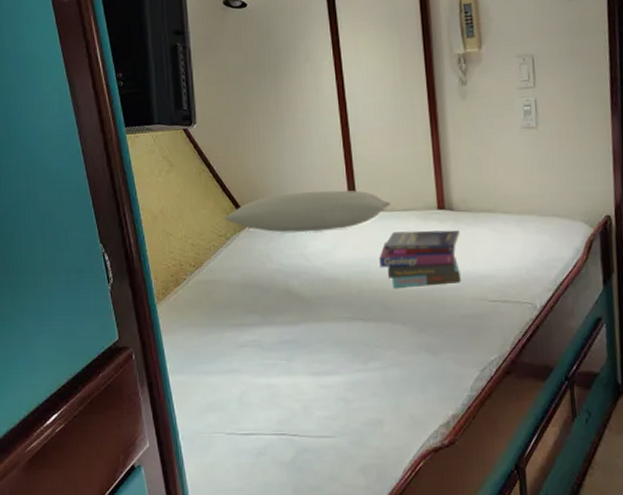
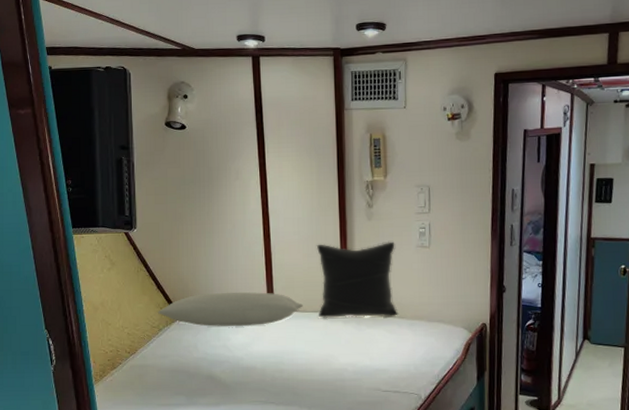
books: present [379,230,461,288] -> none [291,329,361,377]
pillow: none [403,125,502,217] -> present [317,243,397,318]

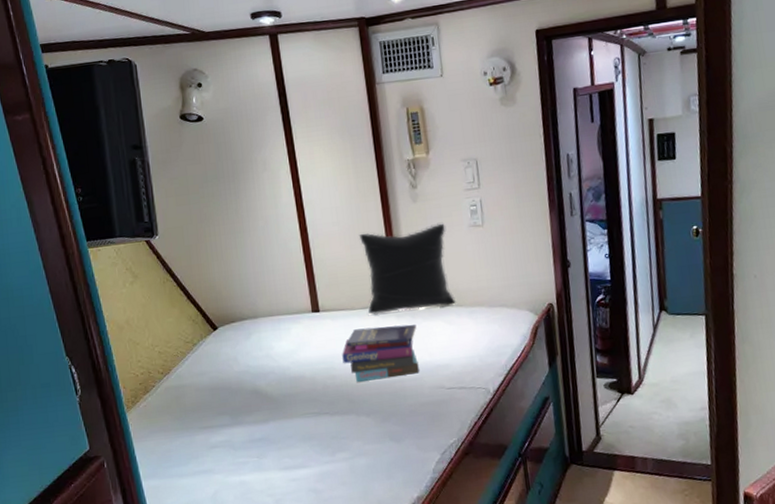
pillow: present [158,292,304,326] -> none [190,292,351,336]
books: none [291,329,361,377] -> present [342,324,419,382]

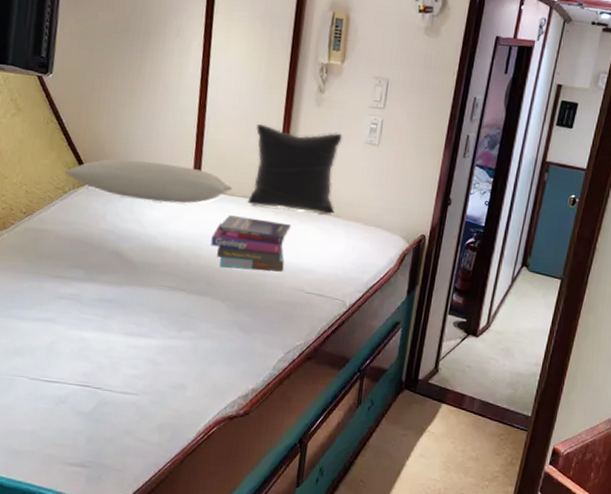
pillow: none [190,292,351,336] -> present [65,159,233,204]

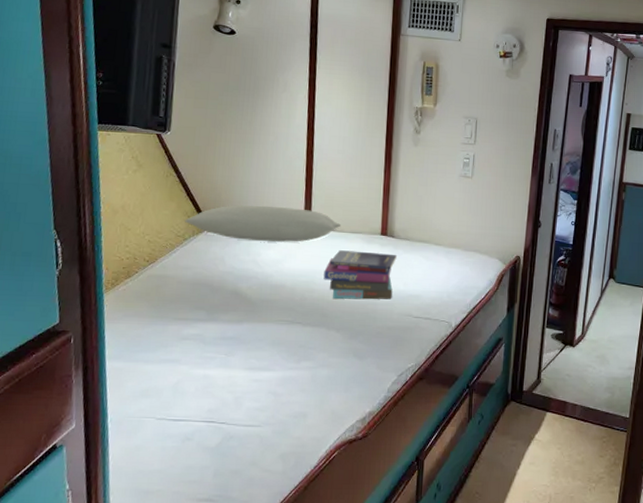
pillow: present [248,124,342,214] -> none [356,166,439,244]

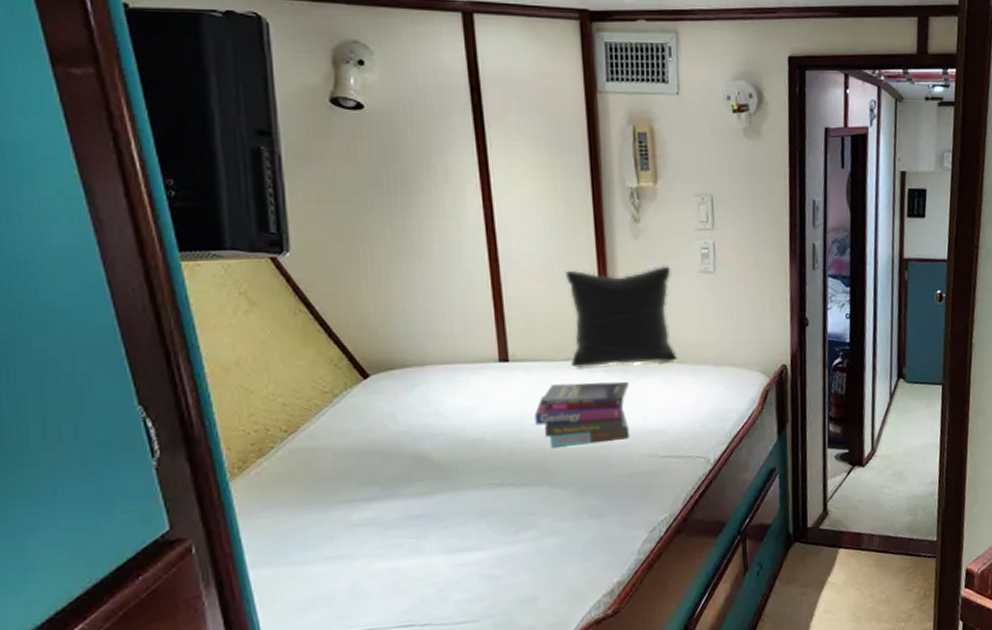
pillow: present [185,205,342,242] -> none [331,337,550,387]
pillow: none [356,166,439,244] -> present [566,267,676,368]

